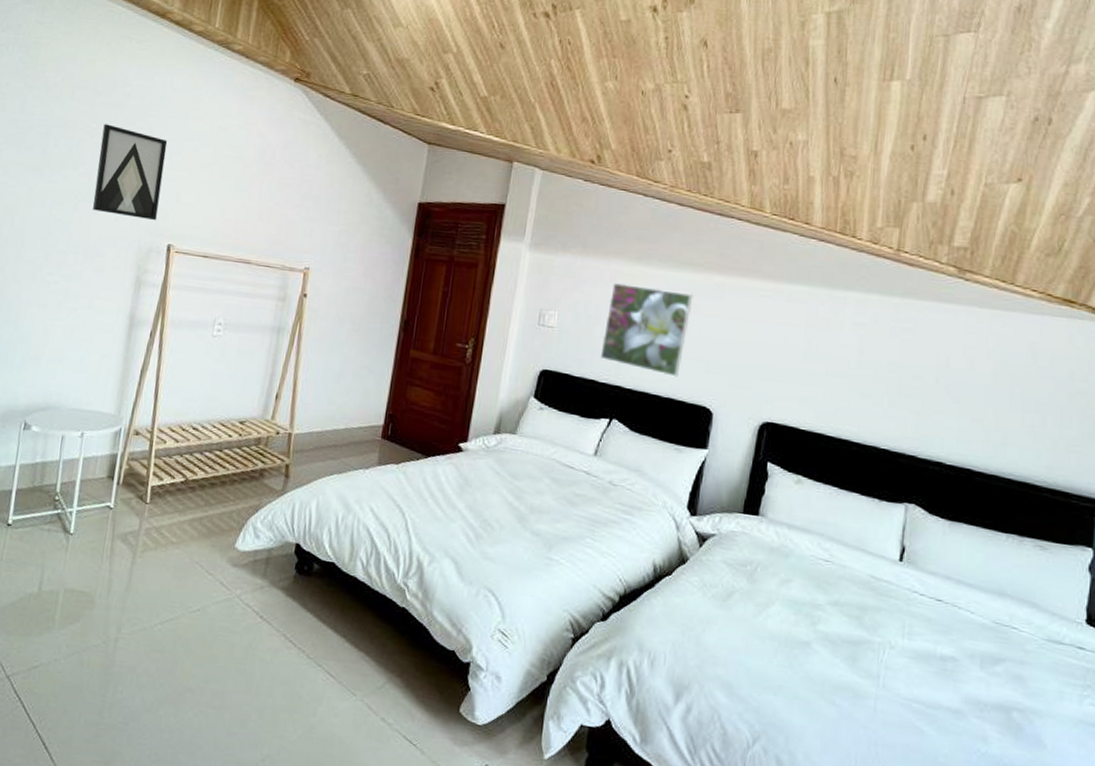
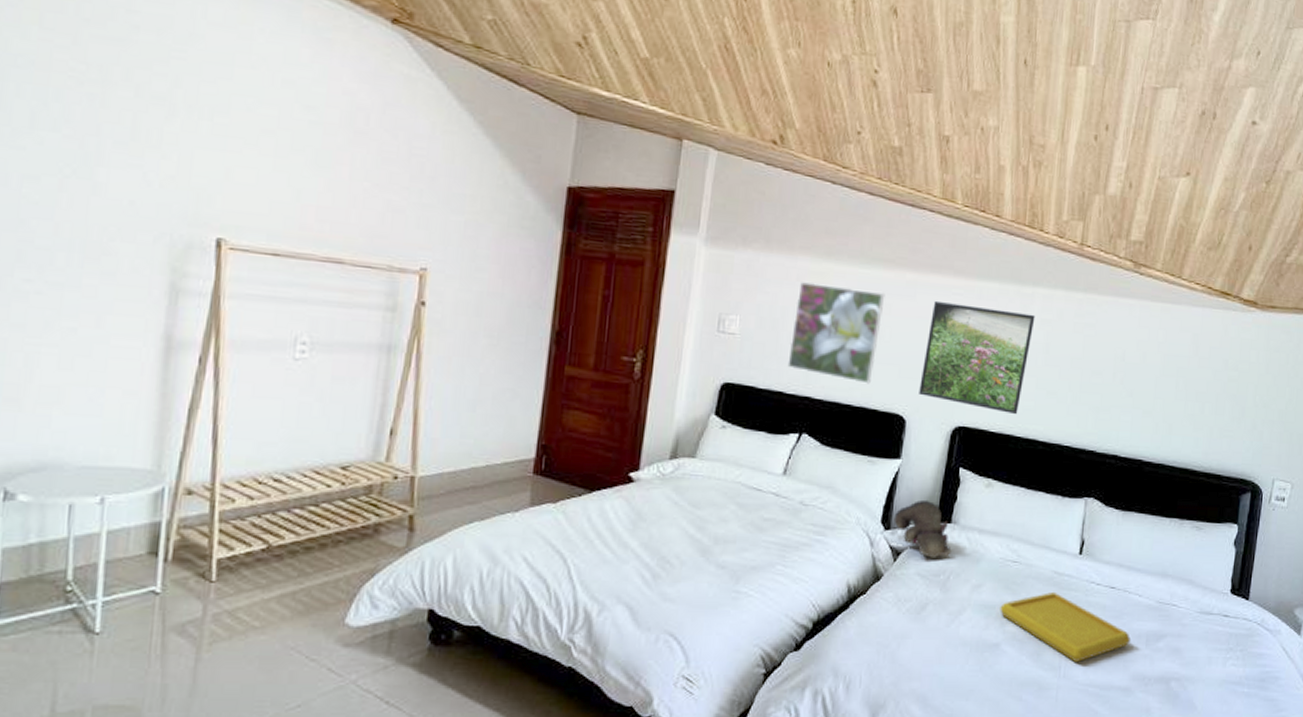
wall art: present [92,123,168,221] -> none [90,66,206,206]
teddy bear: none [700,490,759,549] -> present [894,499,952,558]
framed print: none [726,302,848,415] -> present [919,300,1035,415]
serving tray: none [811,596,963,675] -> present [1000,591,1131,663]

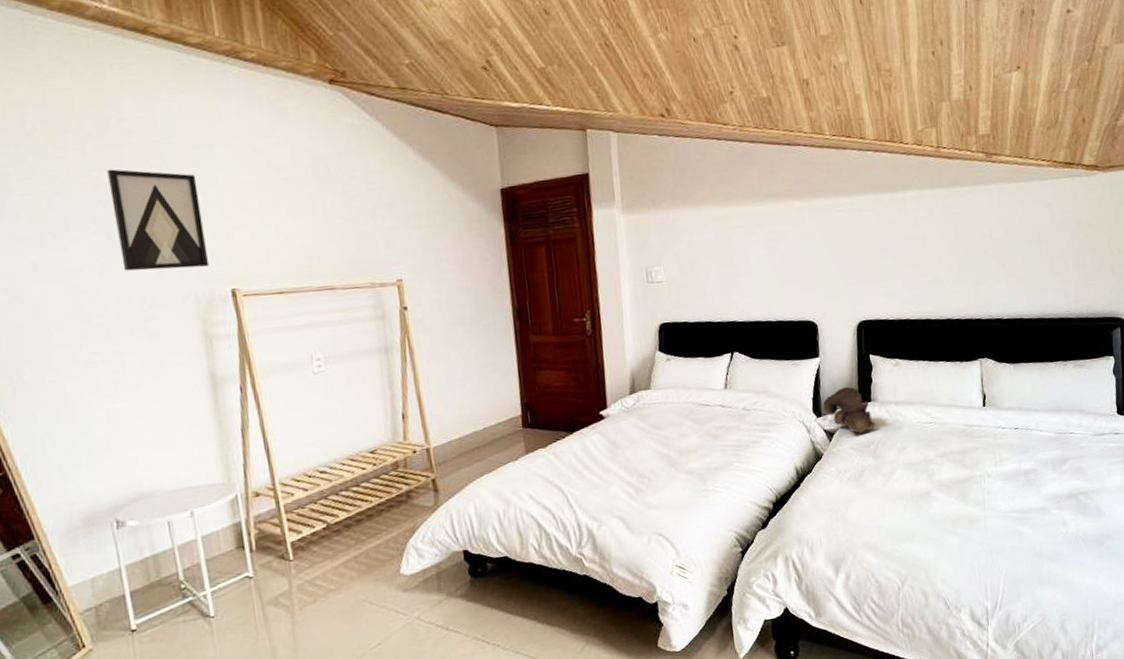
wall art: none [90,66,206,206] -> present [107,169,210,271]
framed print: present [787,281,885,384] -> none [707,223,782,301]
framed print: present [919,300,1035,415] -> none [821,215,910,302]
serving tray: present [1000,591,1131,663] -> none [925,441,1040,496]

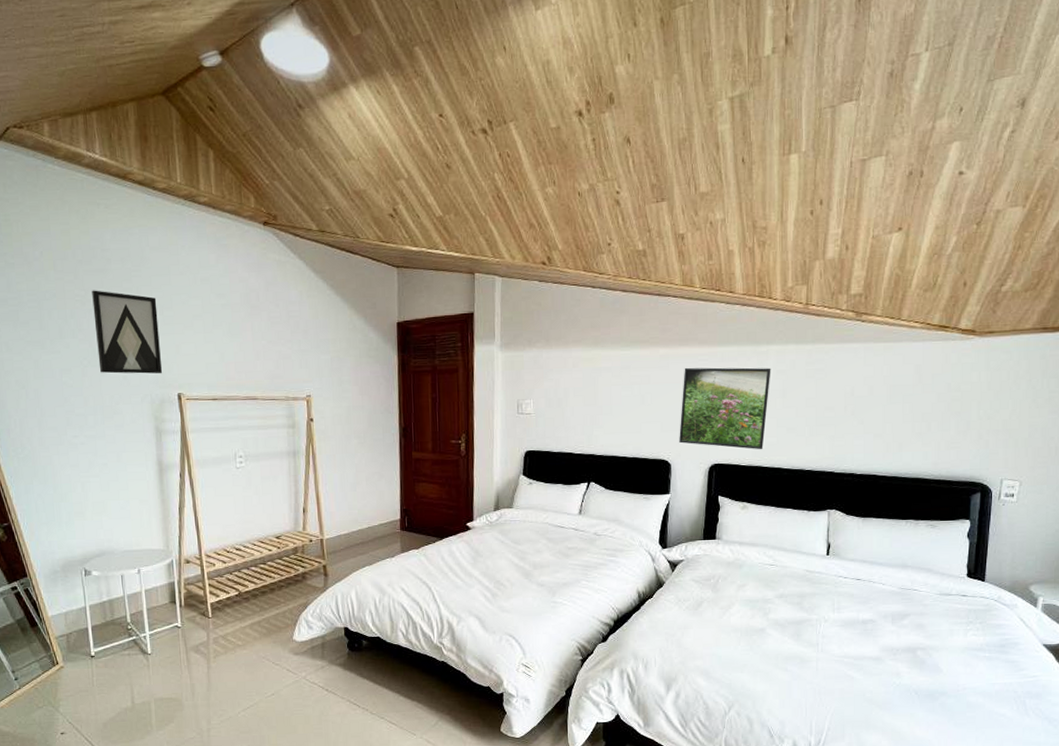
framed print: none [821,215,910,302] -> present [679,367,771,450]
teddy bear: present [823,386,876,434] -> none [669,523,718,567]

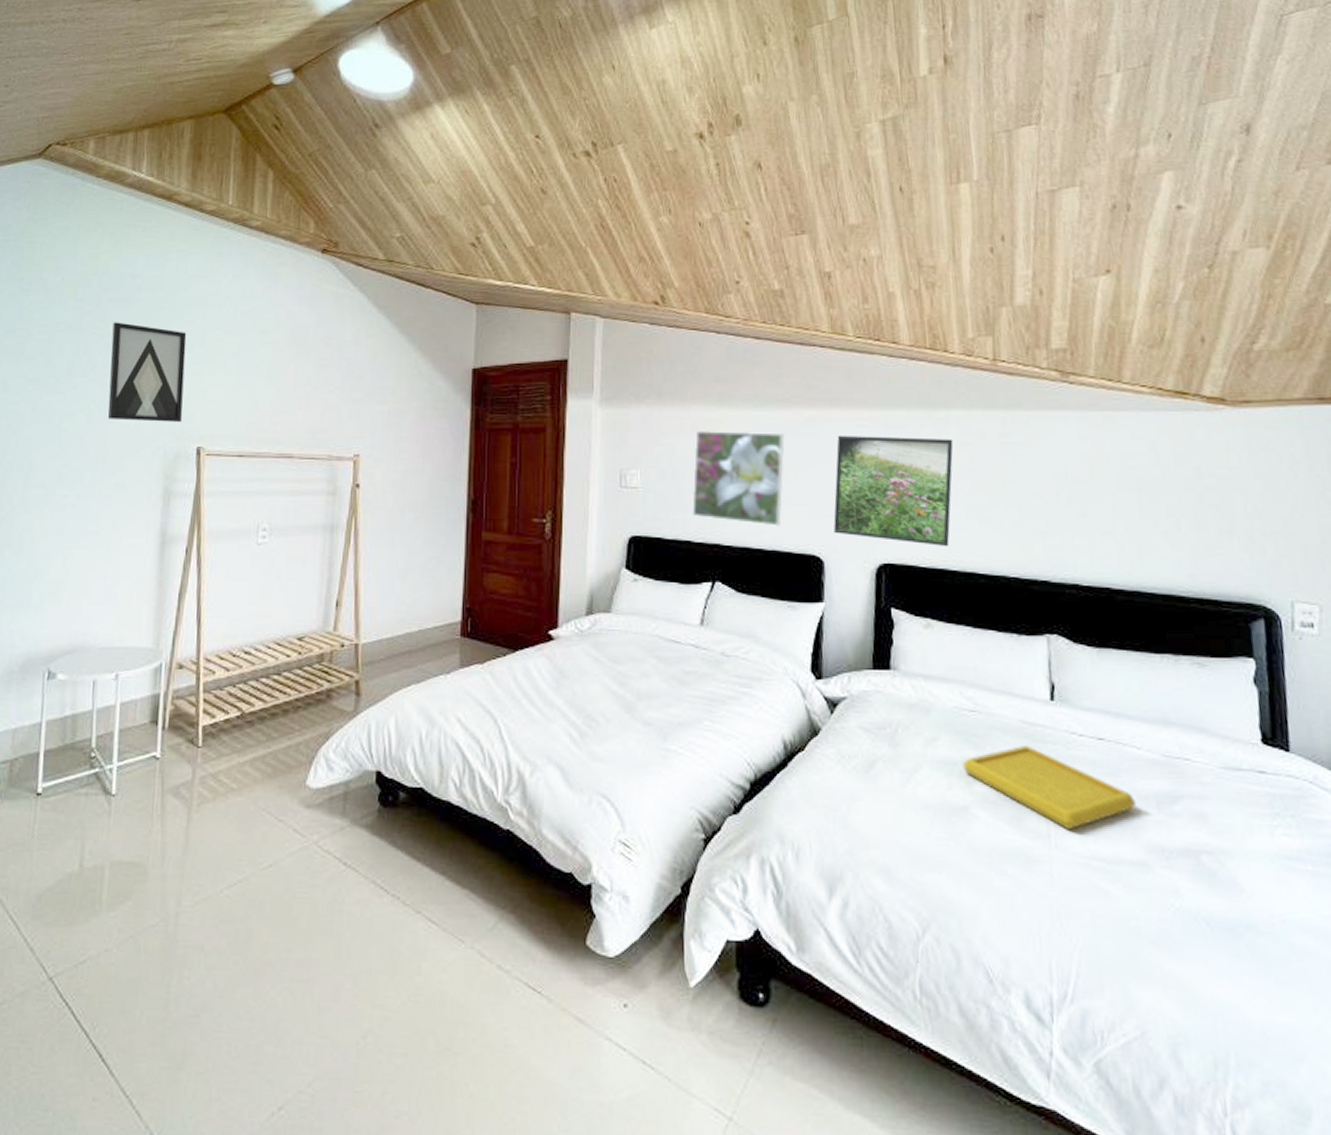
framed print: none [573,366,644,439] -> present [692,429,785,526]
serving tray: none [762,586,879,640] -> present [962,744,1137,831]

